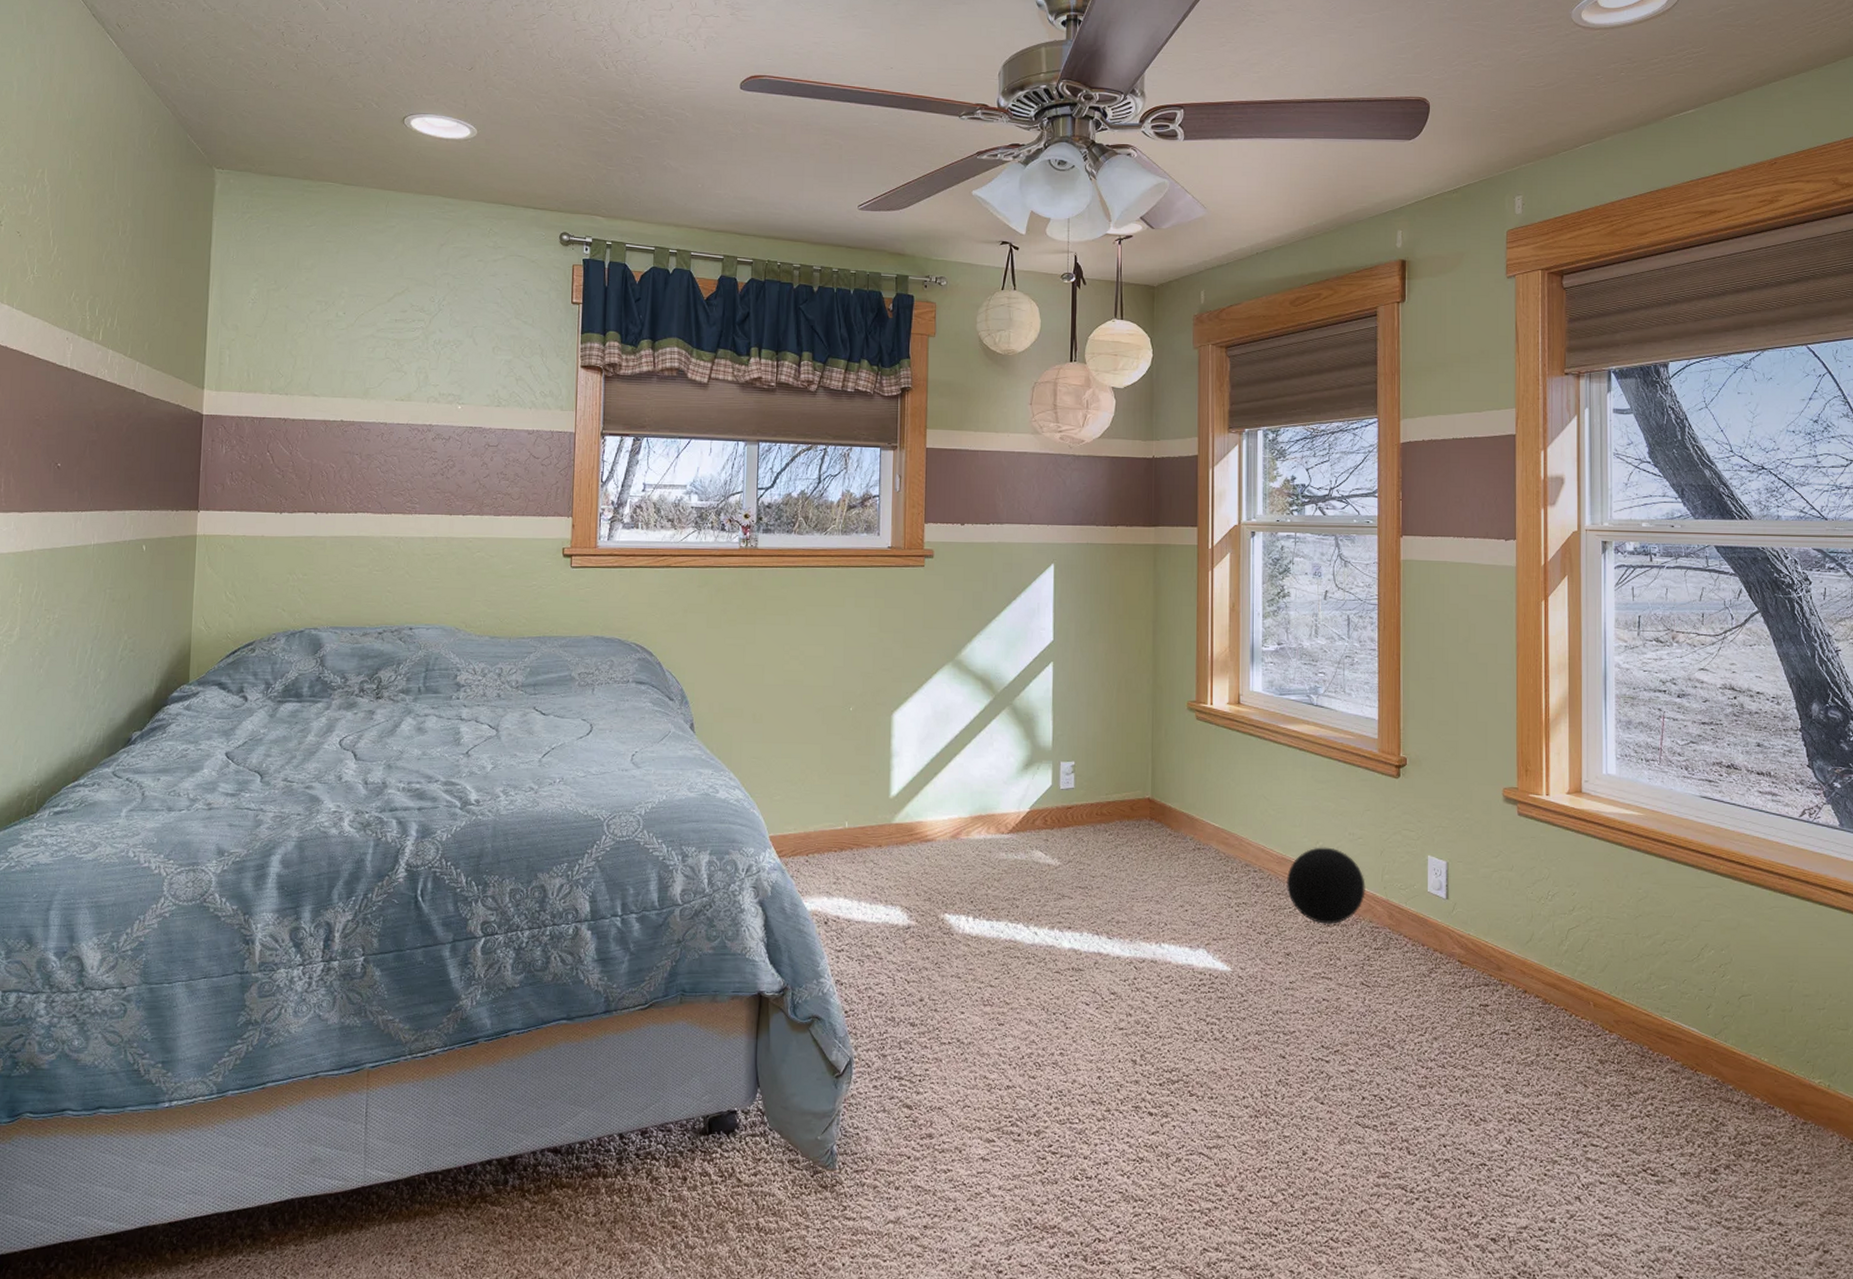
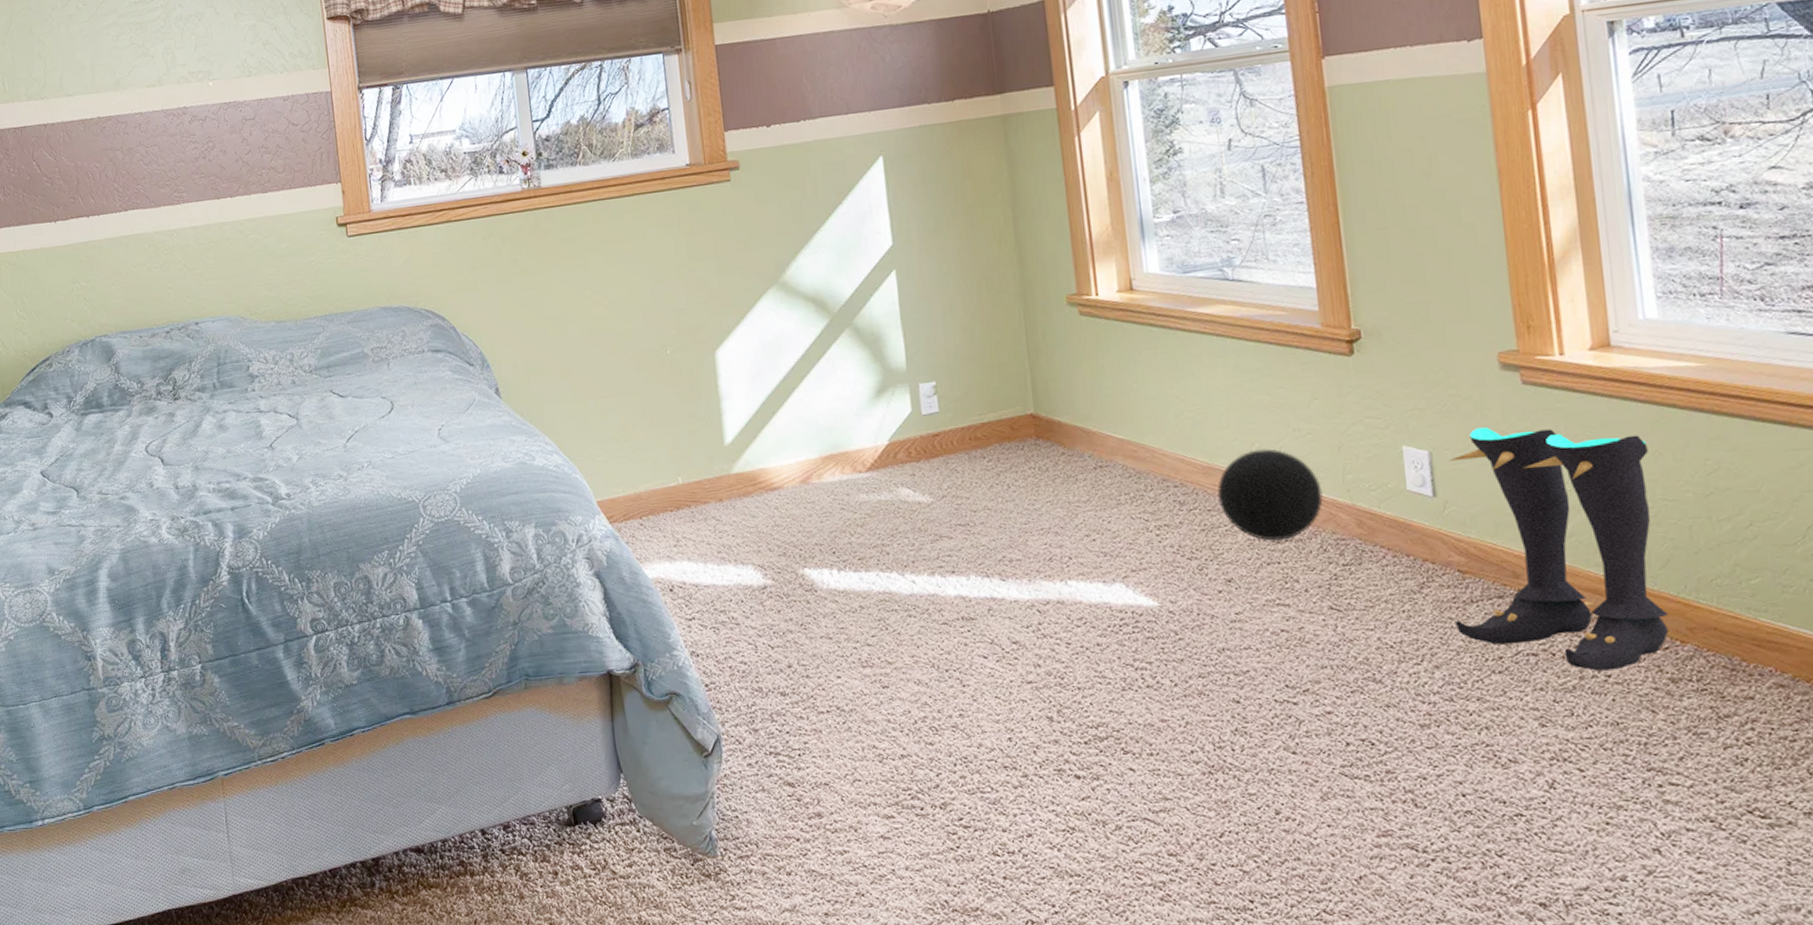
boots: none [1452,847,1602,1050] -> present [1448,427,1668,671]

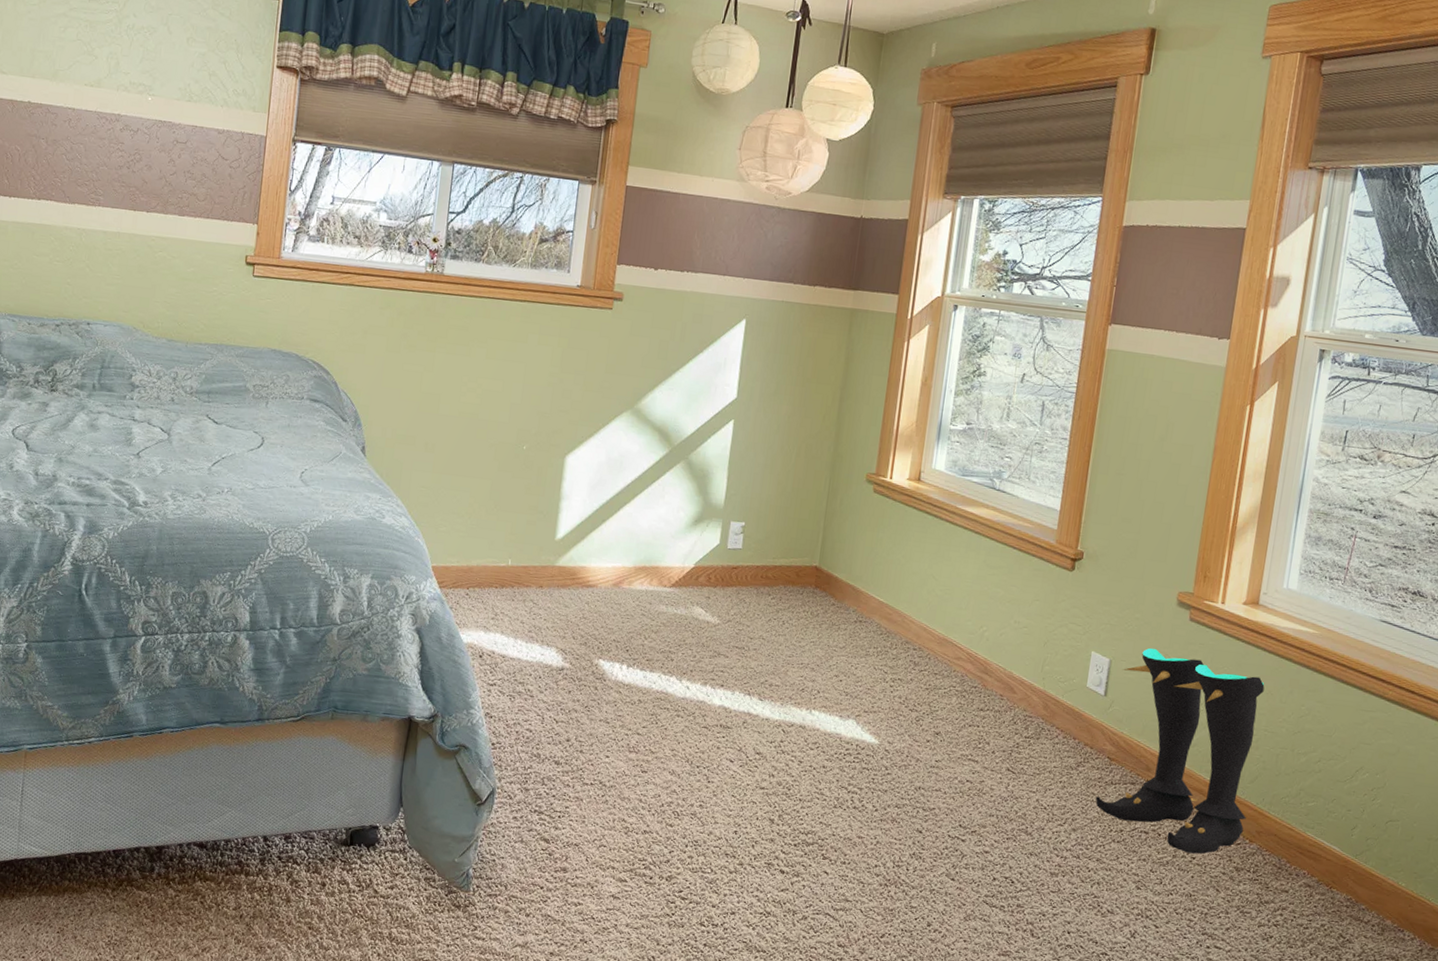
ball: present [1217,448,1323,541] -> none [944,631,1025,709]

